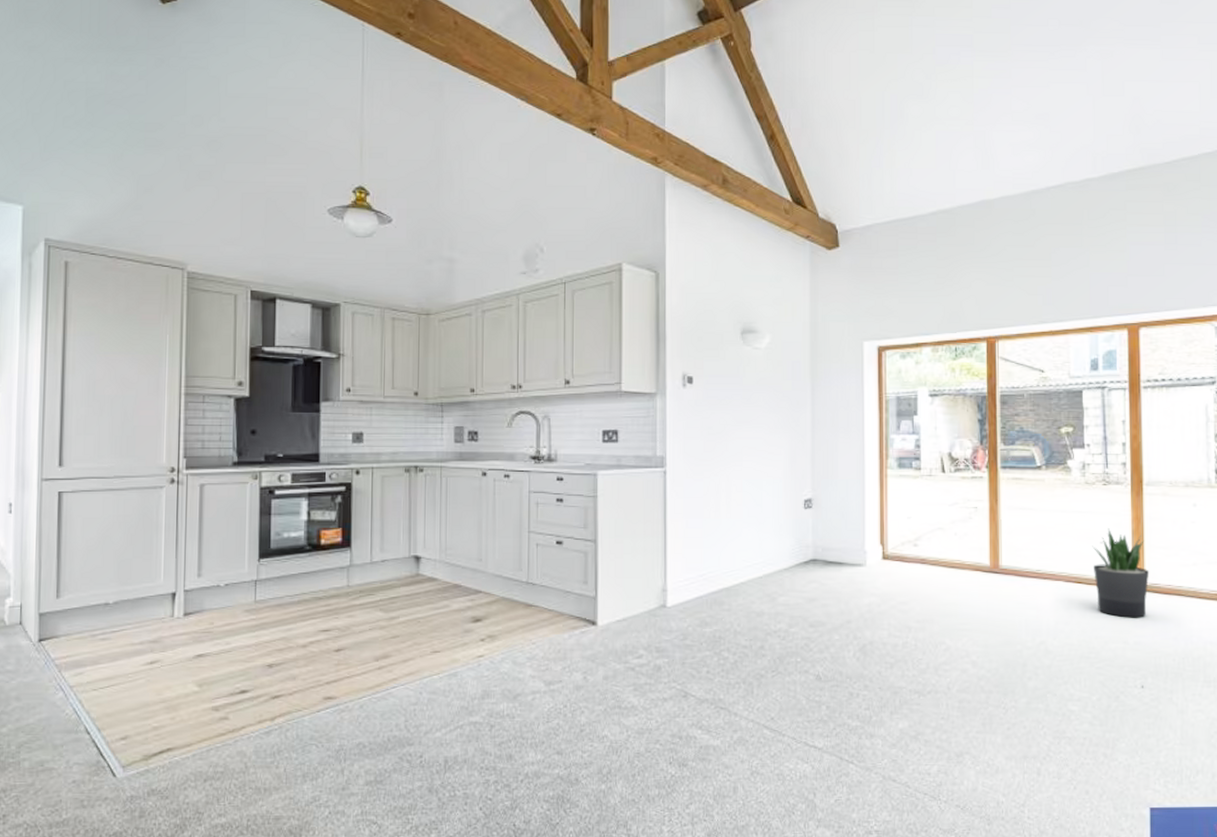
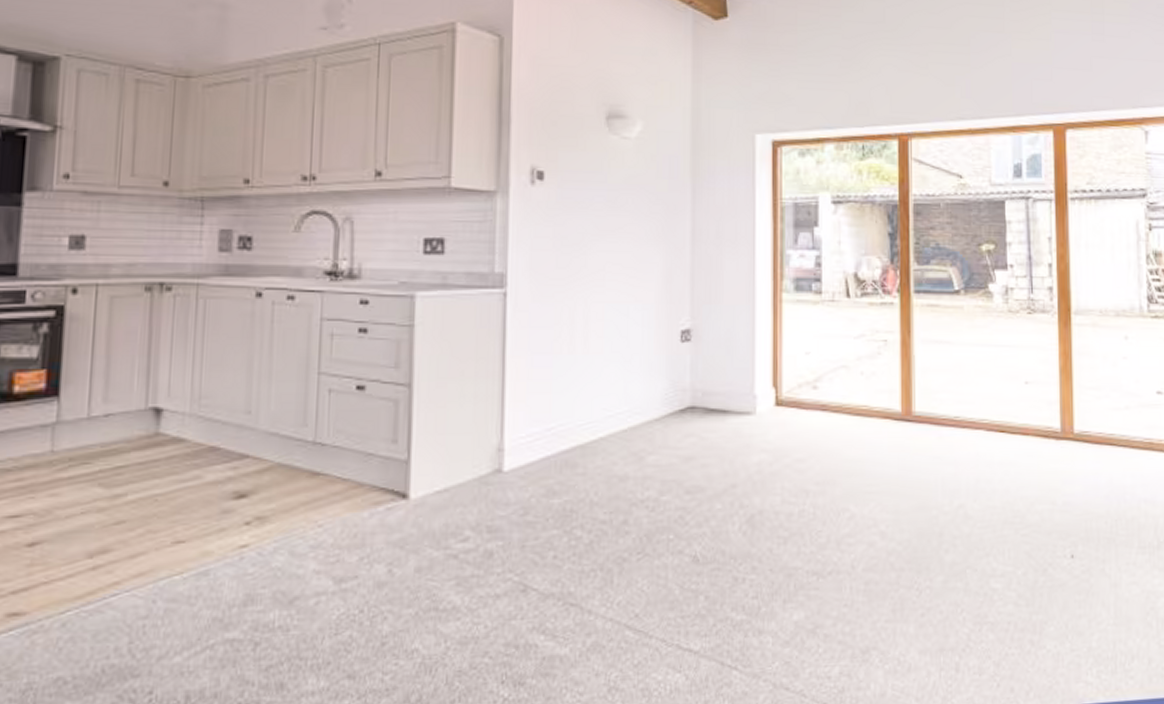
planter: present [1092,528,1150,618] -> none [1016,365,1079,474]

